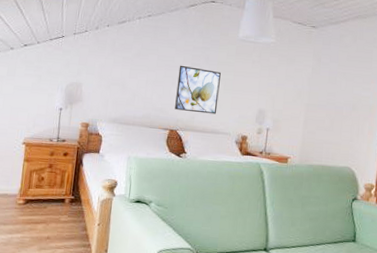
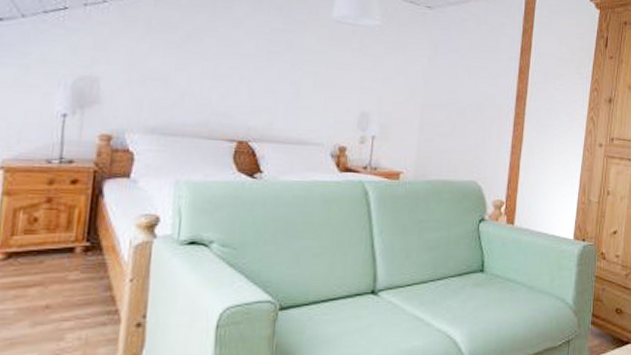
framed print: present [175,65,221,114] -> none [244,52,309,119]

